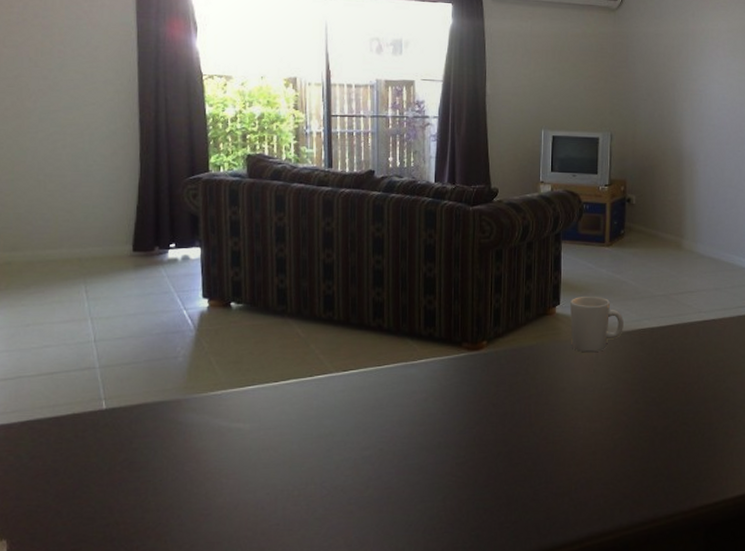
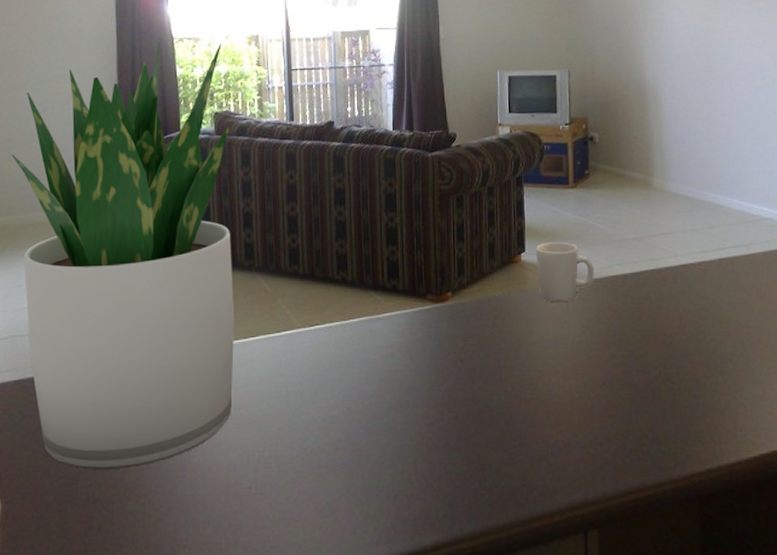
planter: none [15,77,265,509] -> present [11,42,234,469]

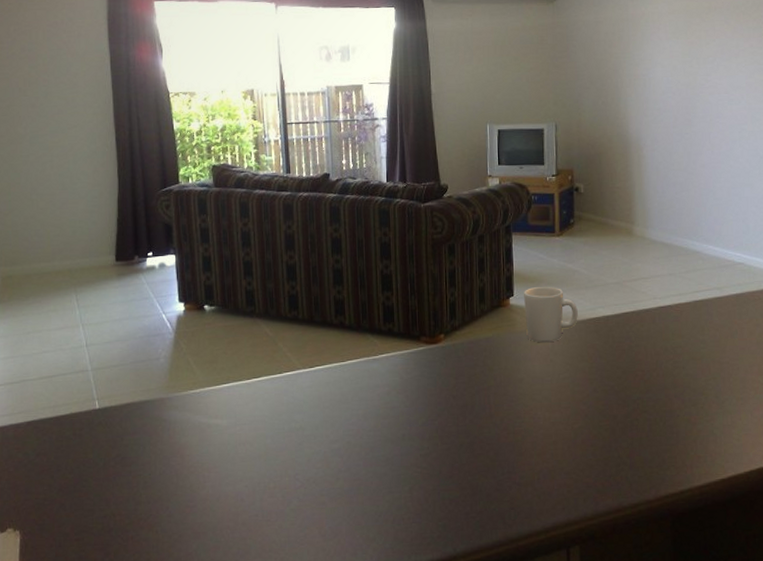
planter: present [11,42,234,469] -> none [12,96,238,502]

